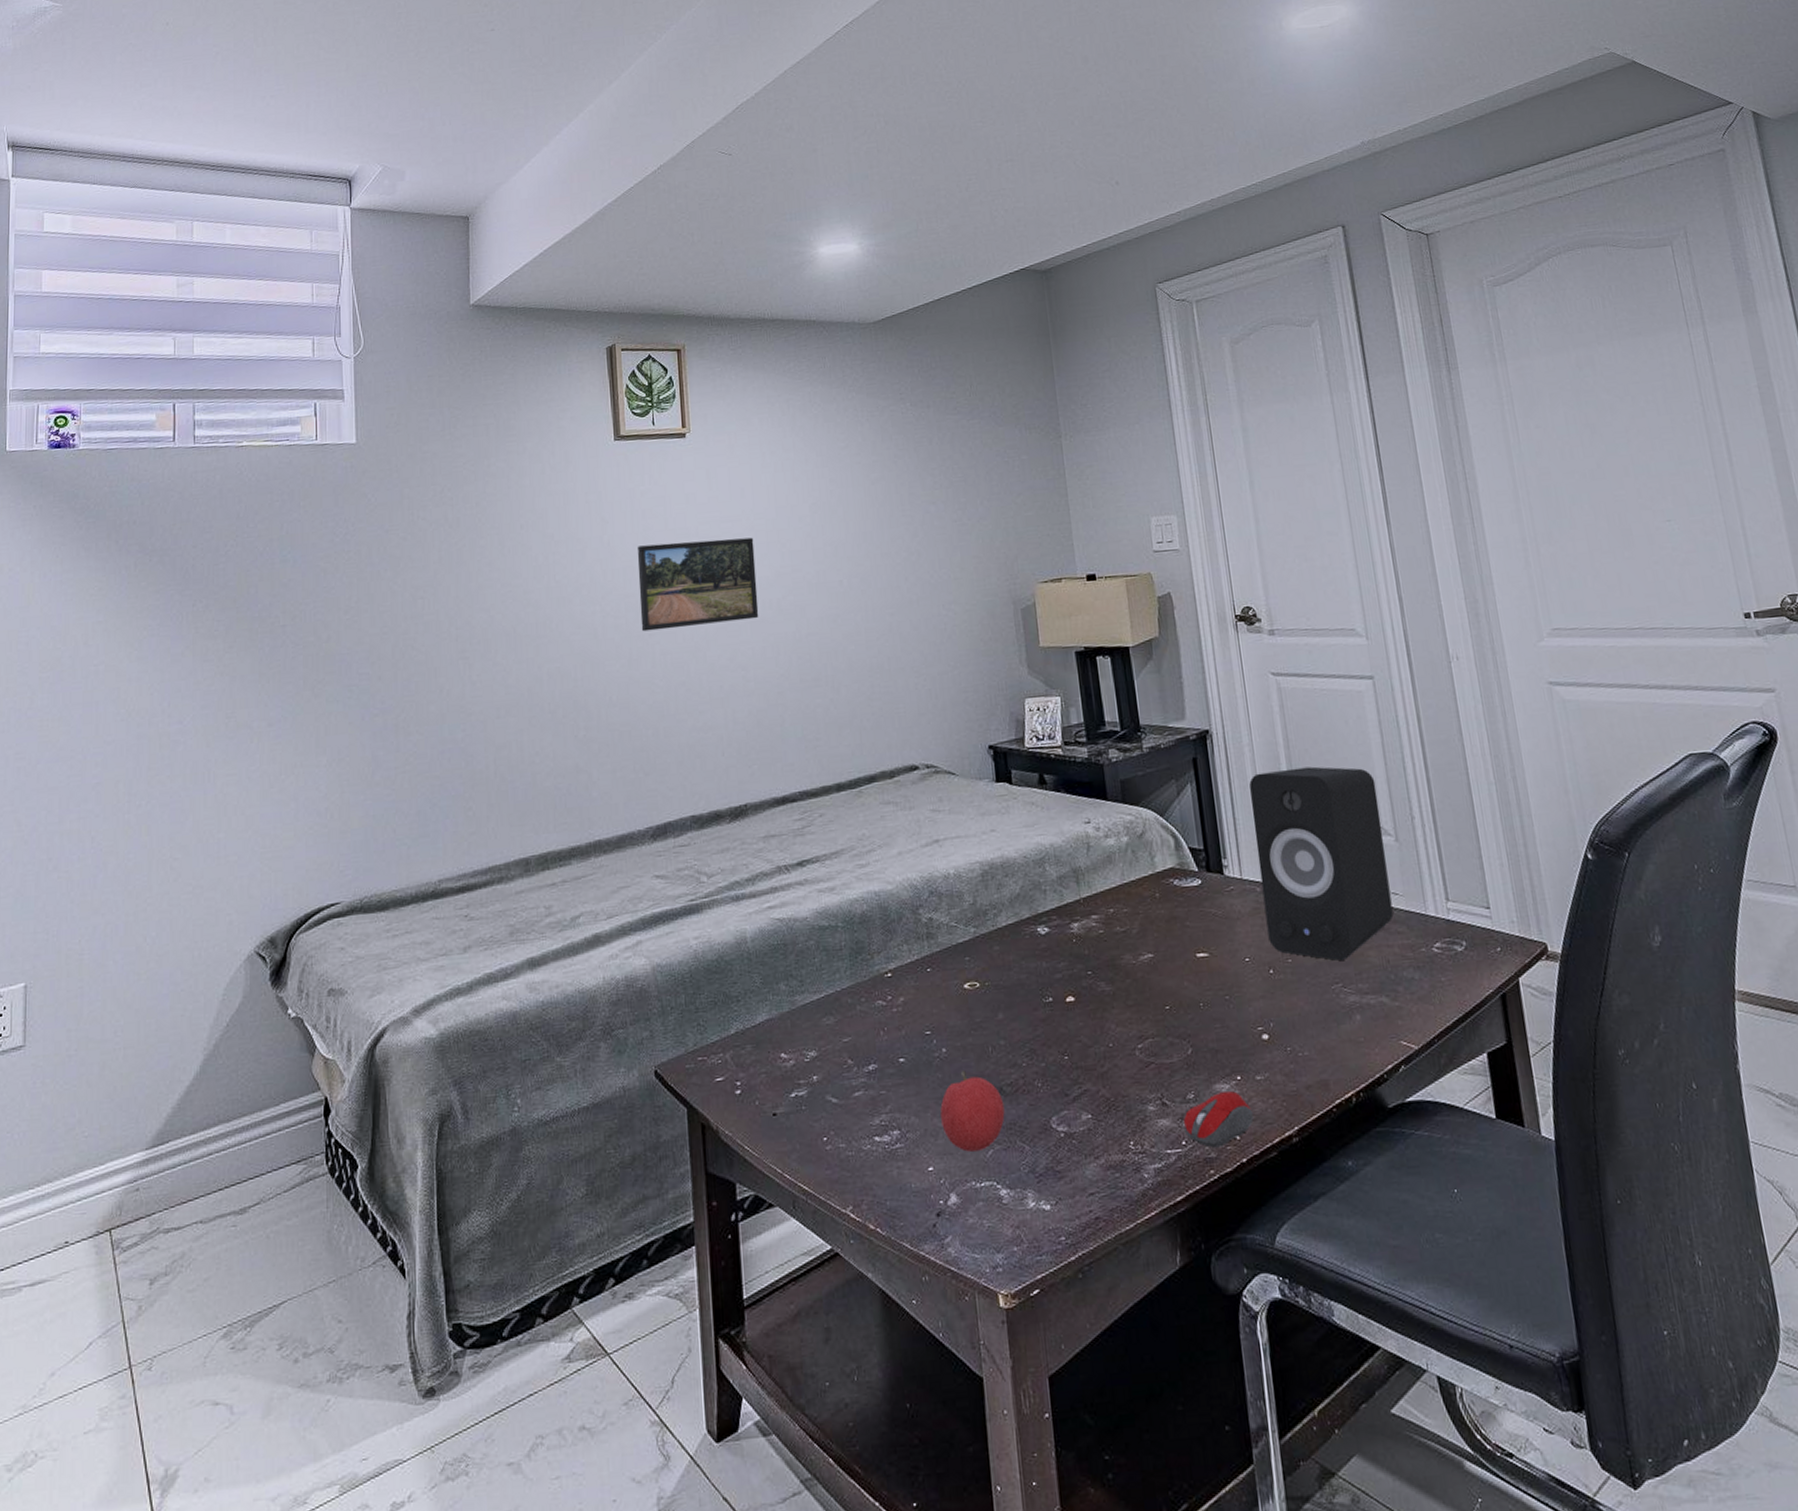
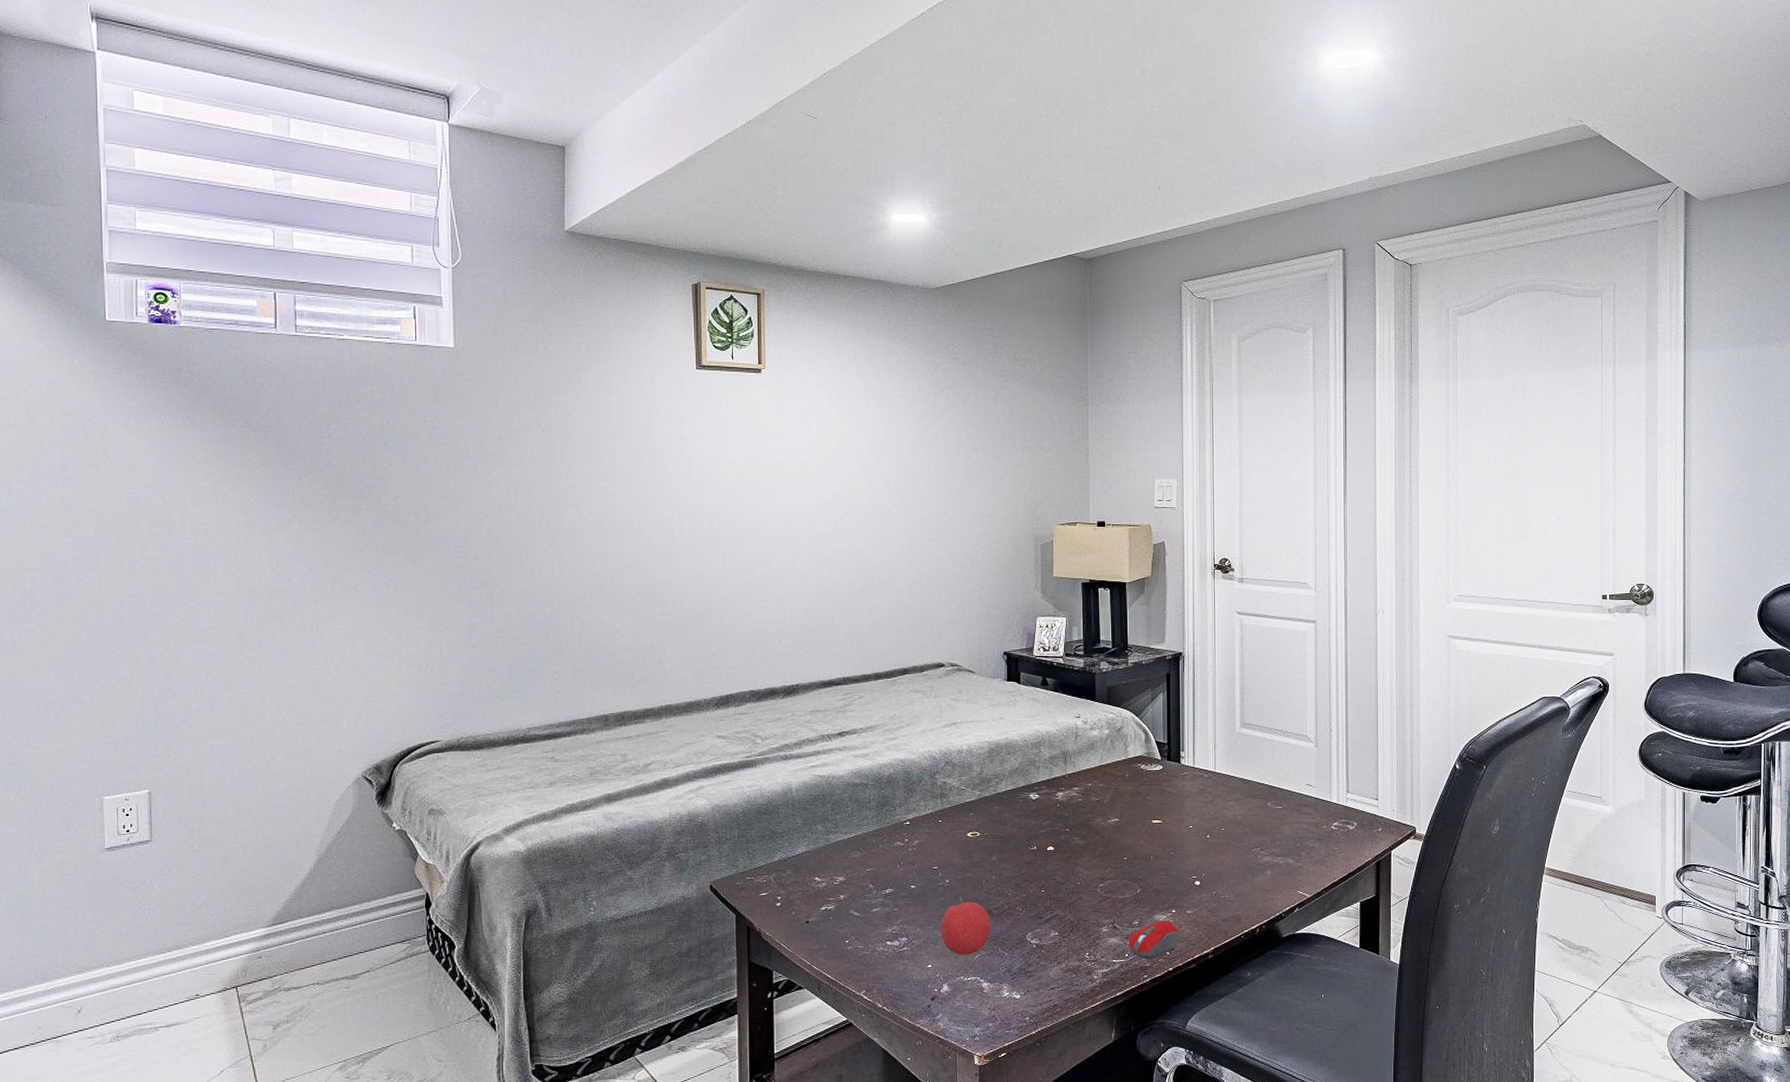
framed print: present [637,537,759,632] -> none [713,463,818,537]
speaker: present [1248,766,1394,961] -> none [1208,686,1307,831]

